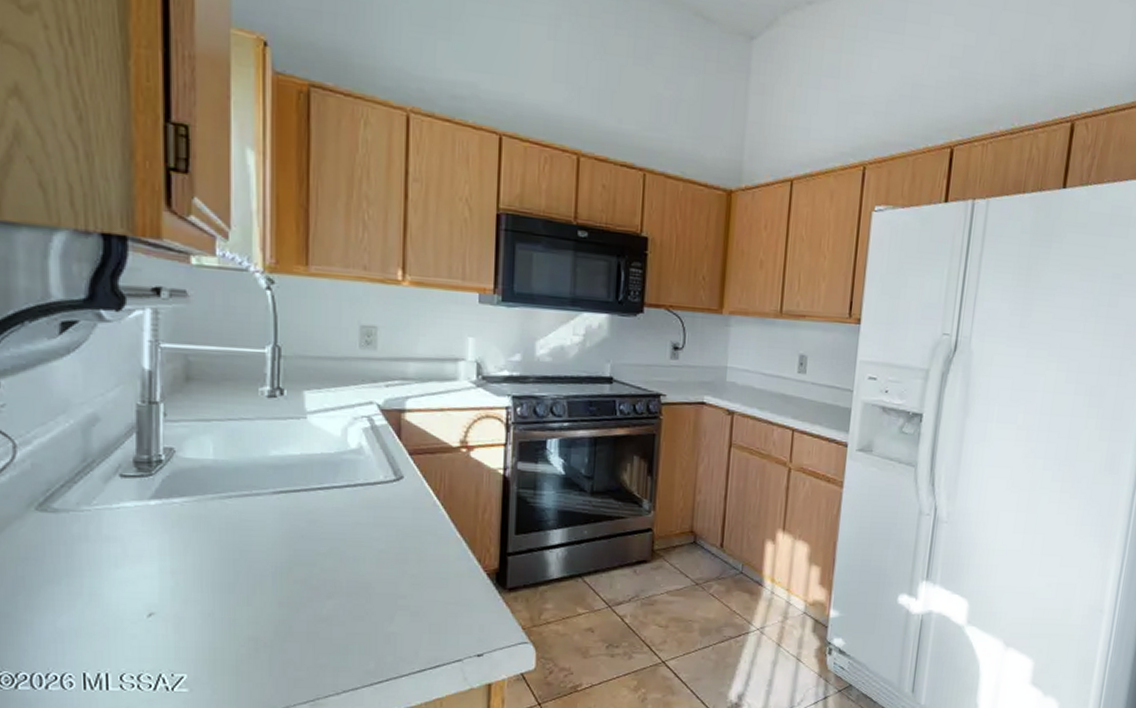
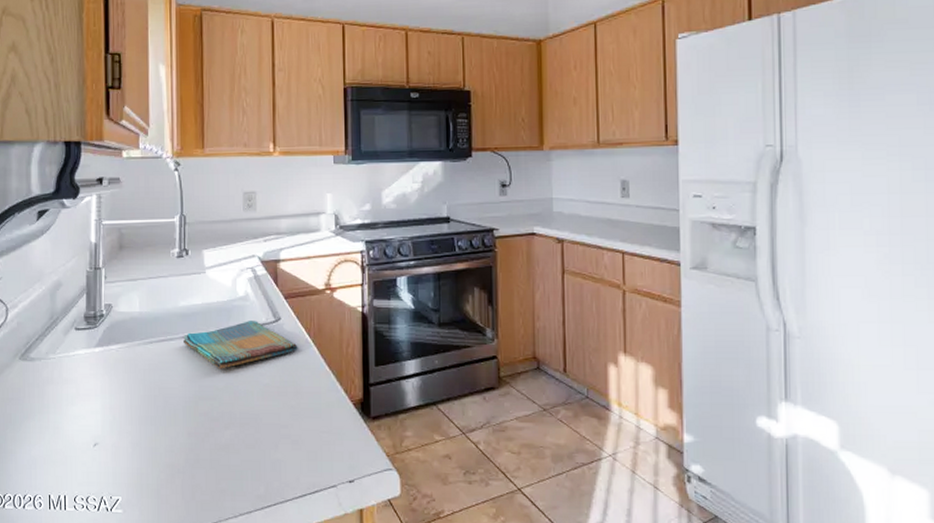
dish towel: none [273,477,424,532] -> present [182,321,298,369]

